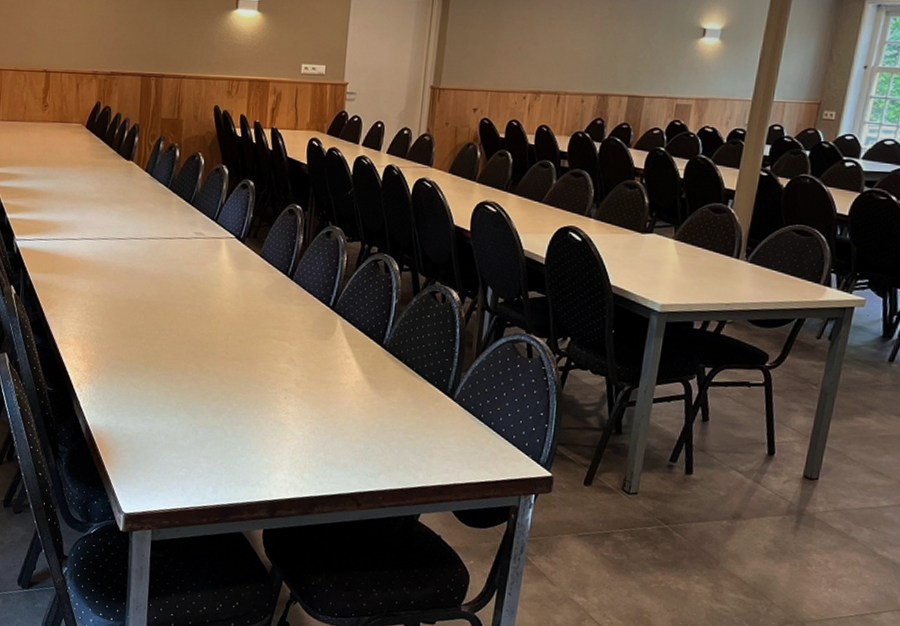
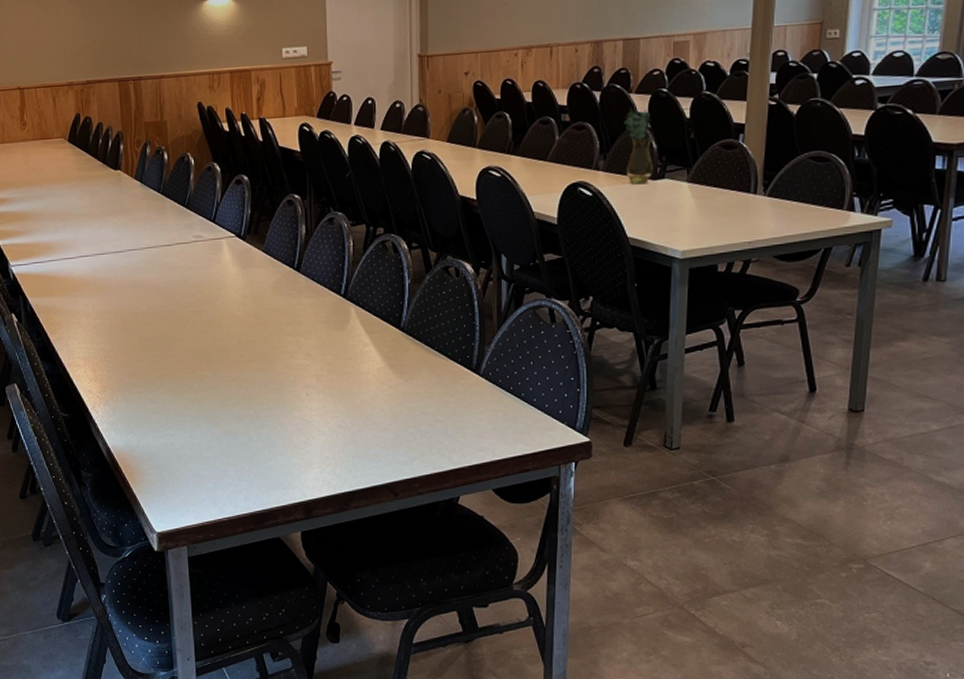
vase: none [617,160,647,236] -> present [623,106,653,185]

